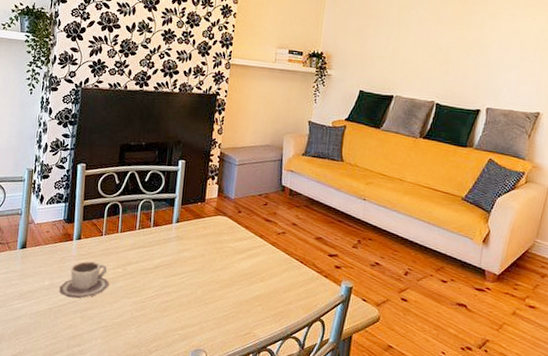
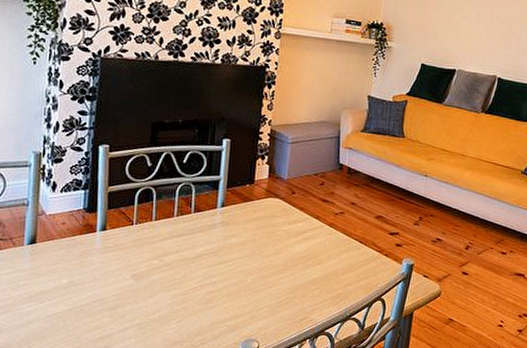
cup: present [59,261,109,298] -> none [81,254,142,296]

